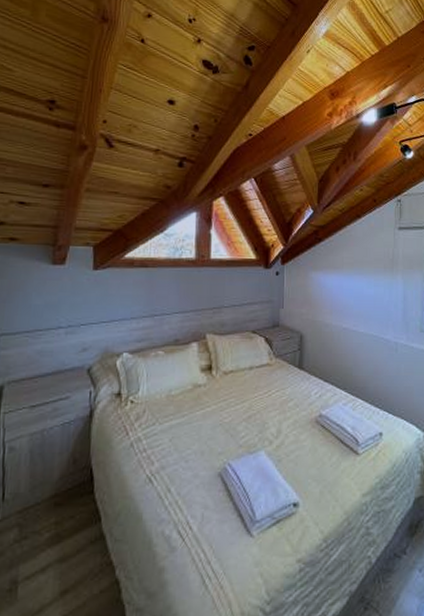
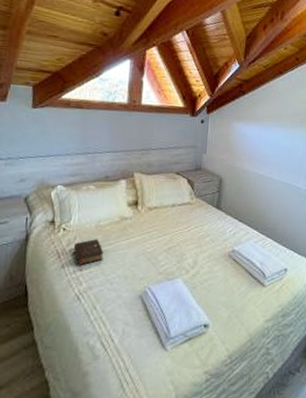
book: none [142,411,177,448] -> present [73,239,104,270]

